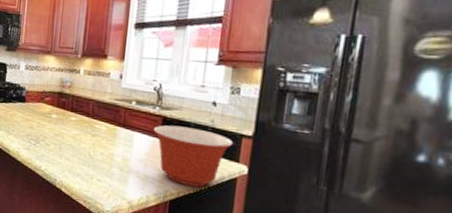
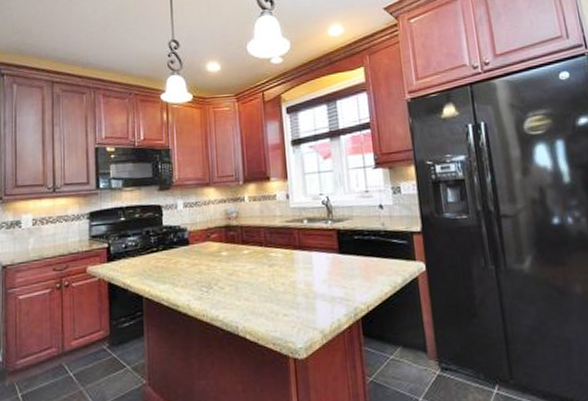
mixing bowl: present [153,125,234,188] -> none [330,234,407,298]

